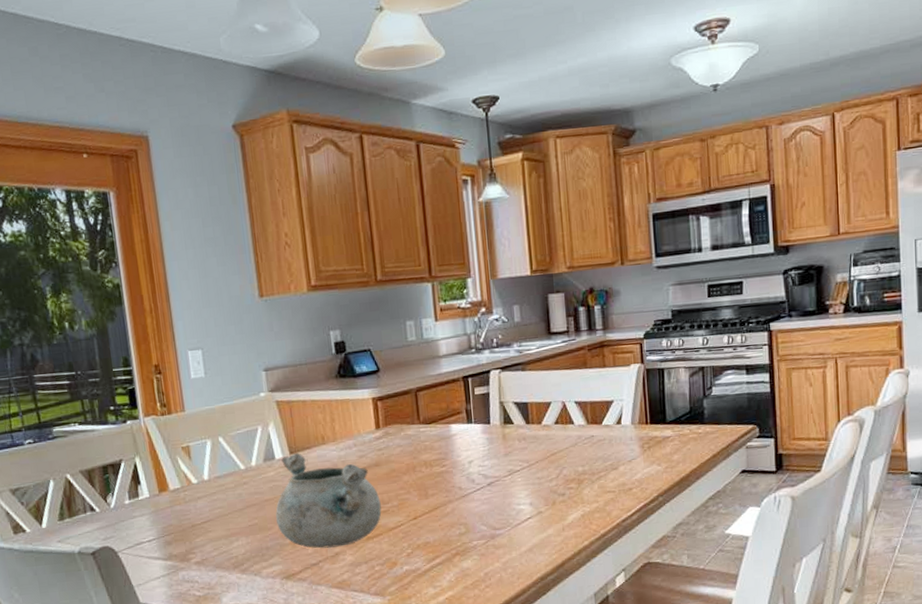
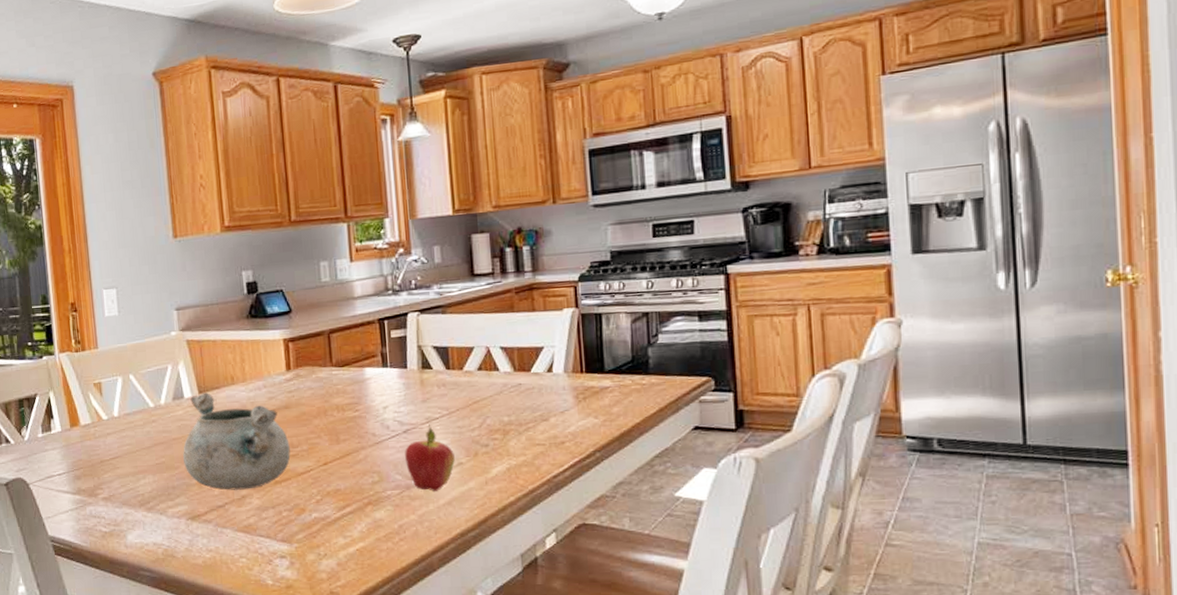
fruit: none [489,477,535,540] -> present [405,425,455,491]

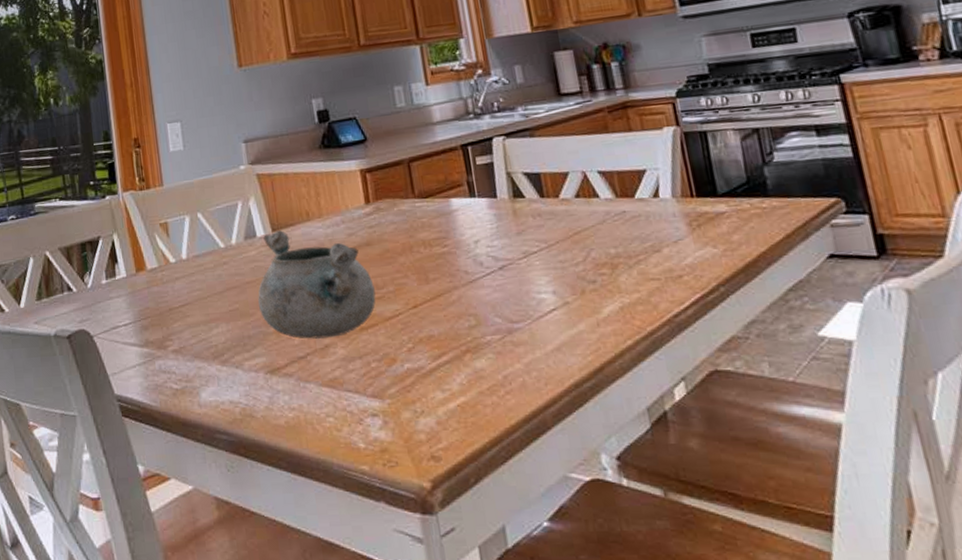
fruit: present [405,425,455,491] -> none [502,260,560,336]

